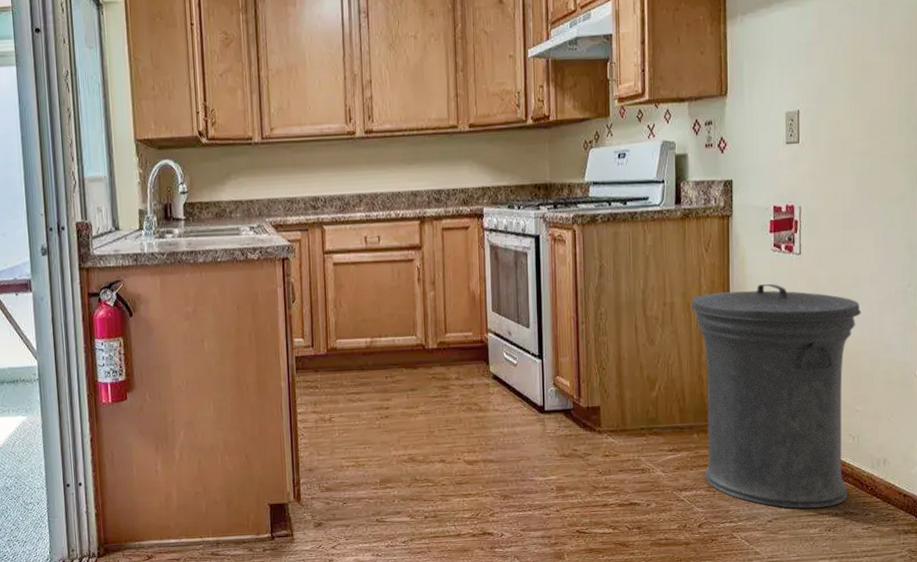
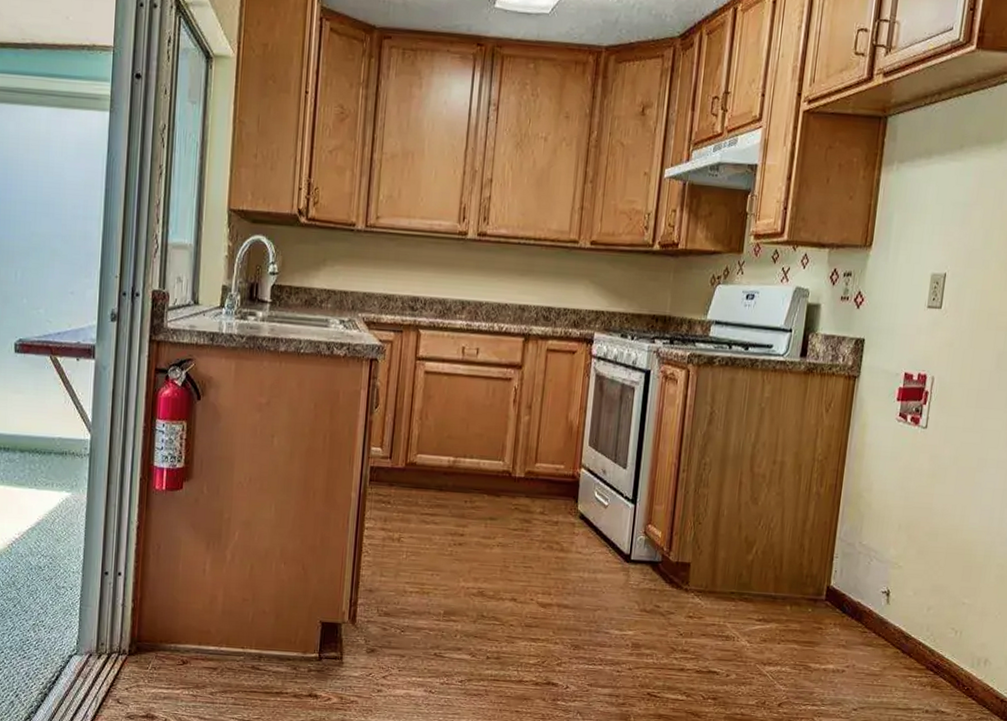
trash can: present [691,283,862,509] -> none [791,454,983,703]

